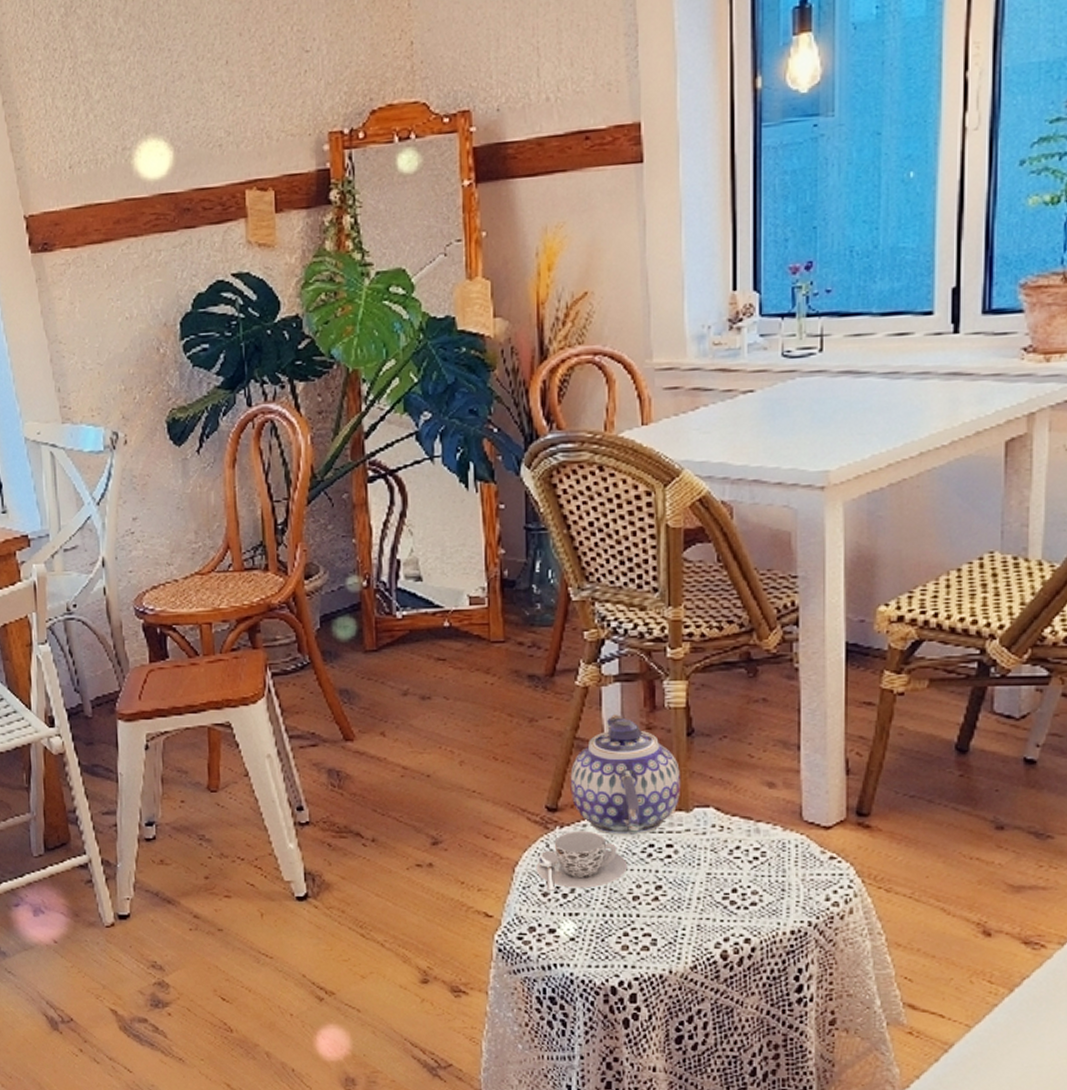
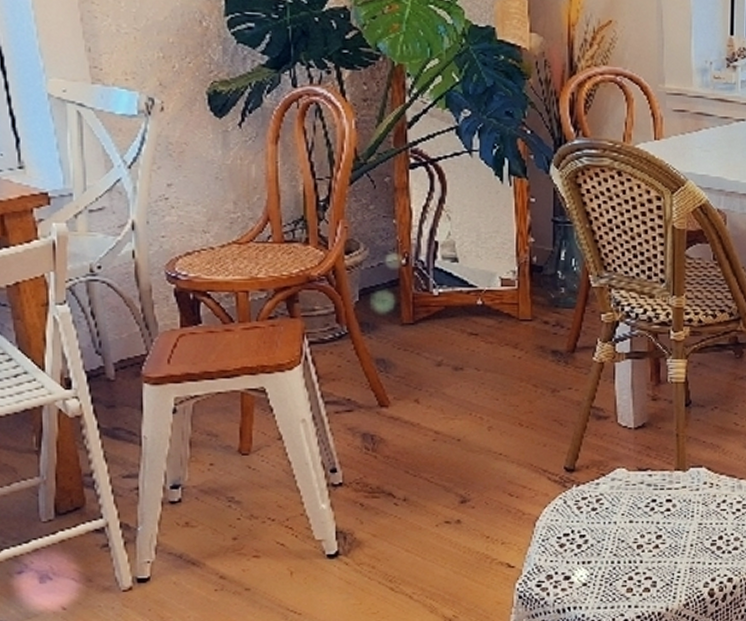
teacup: present [536,831,628,892] -> none [554,488,634,543]
teapot: present [570,714,681,836] -> none [586,387,680,493]

